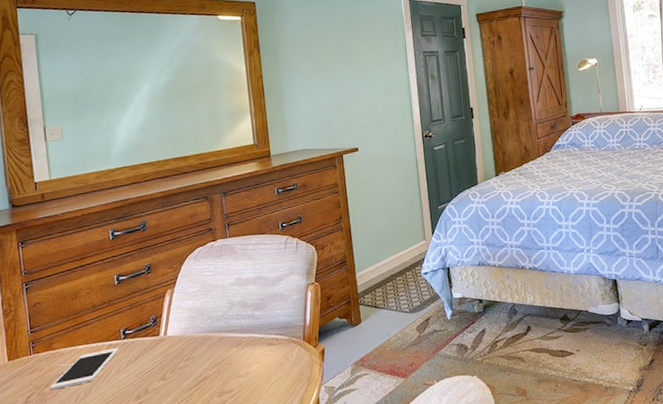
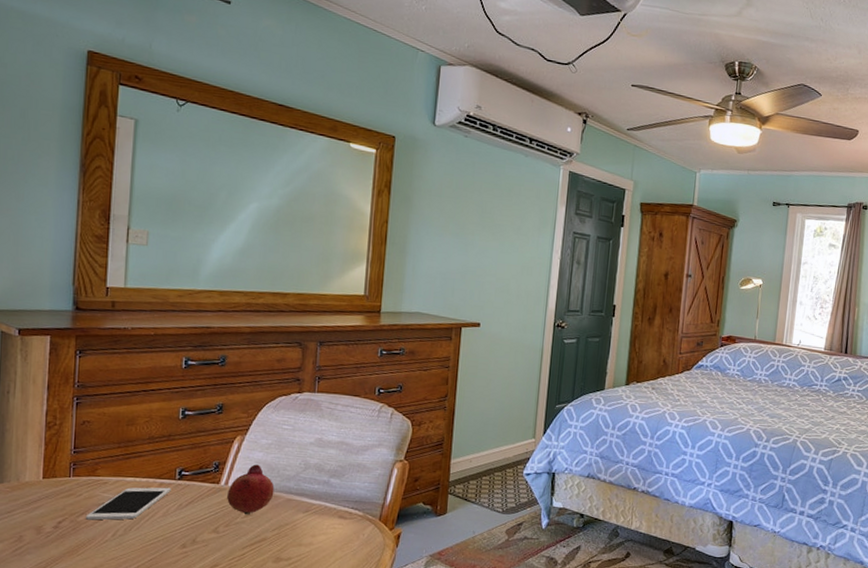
fruit: none [167,311,208,359] -> present [227,464,275,515]

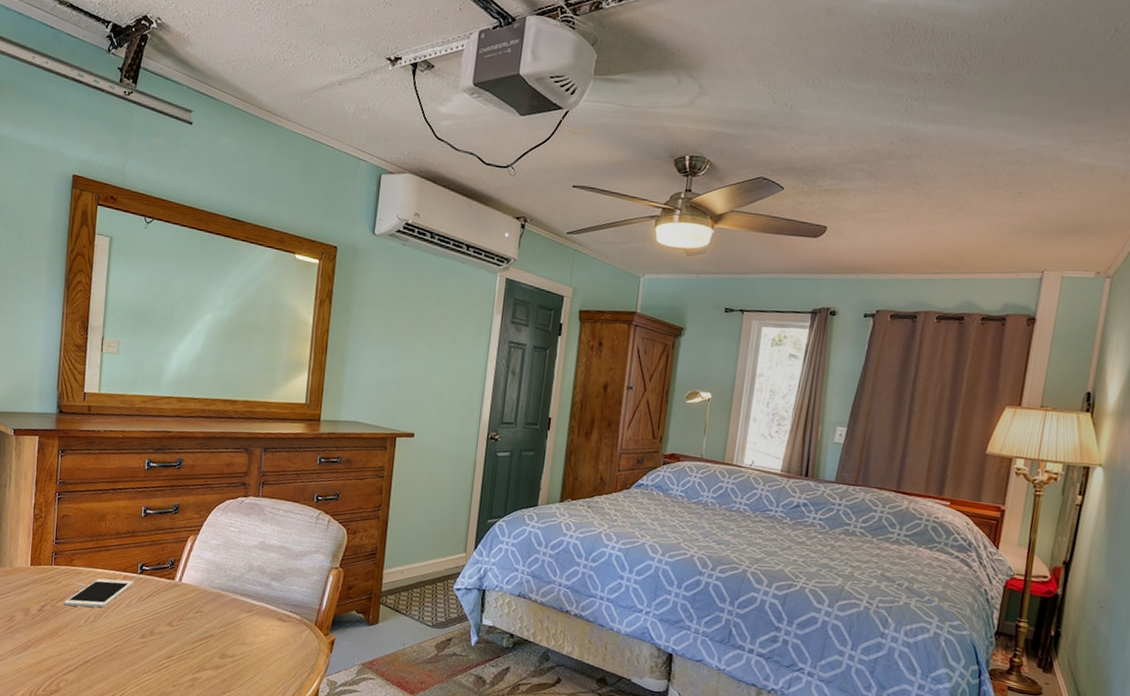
fruit: present [227,464,275,515] -> none [181,563,222,611]

